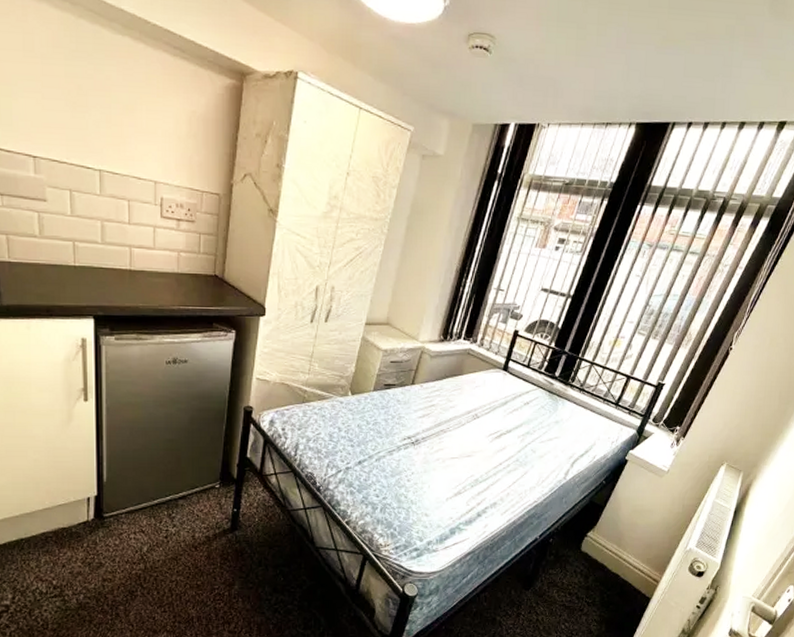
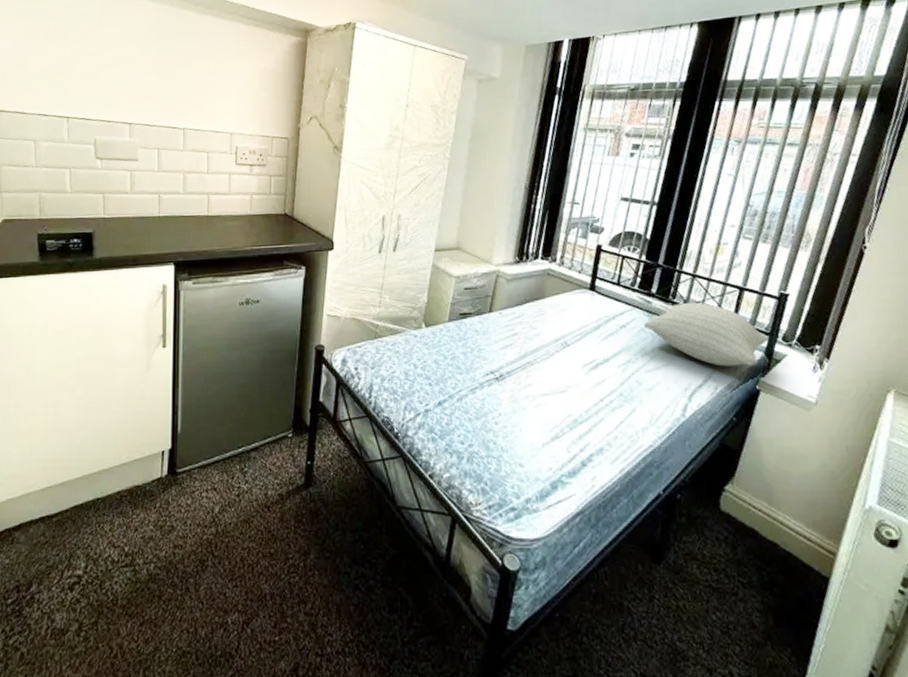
pillow: none [544,385,642,441] -> present [644,302,769,367]

